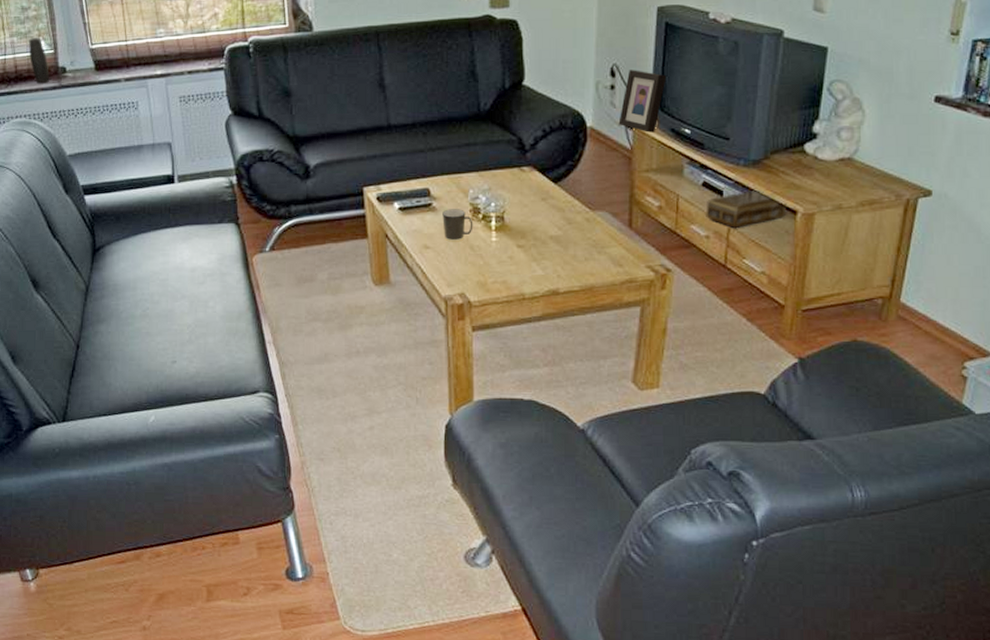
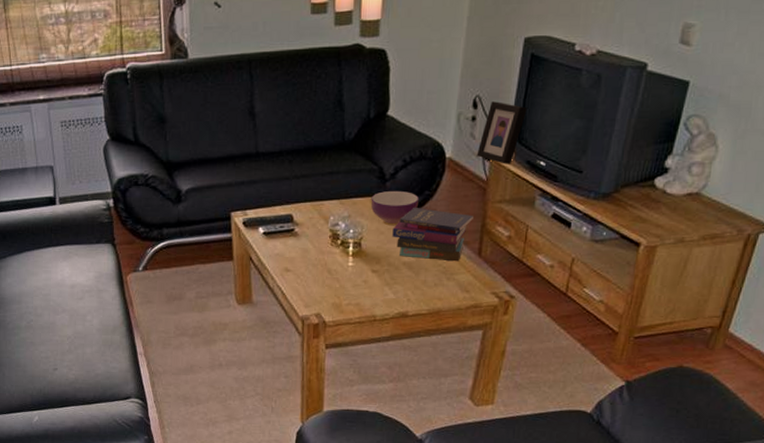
mug: present [442,209,473,242] -> none [303,234,332,266]
bowl: none [511,161,563,198] -> present [370,190,420,226]
books: none [536,179,620,234] -> present [392,208,473,262]
decorative box: present [706,190,787,228] -> none [552,223,631,258]

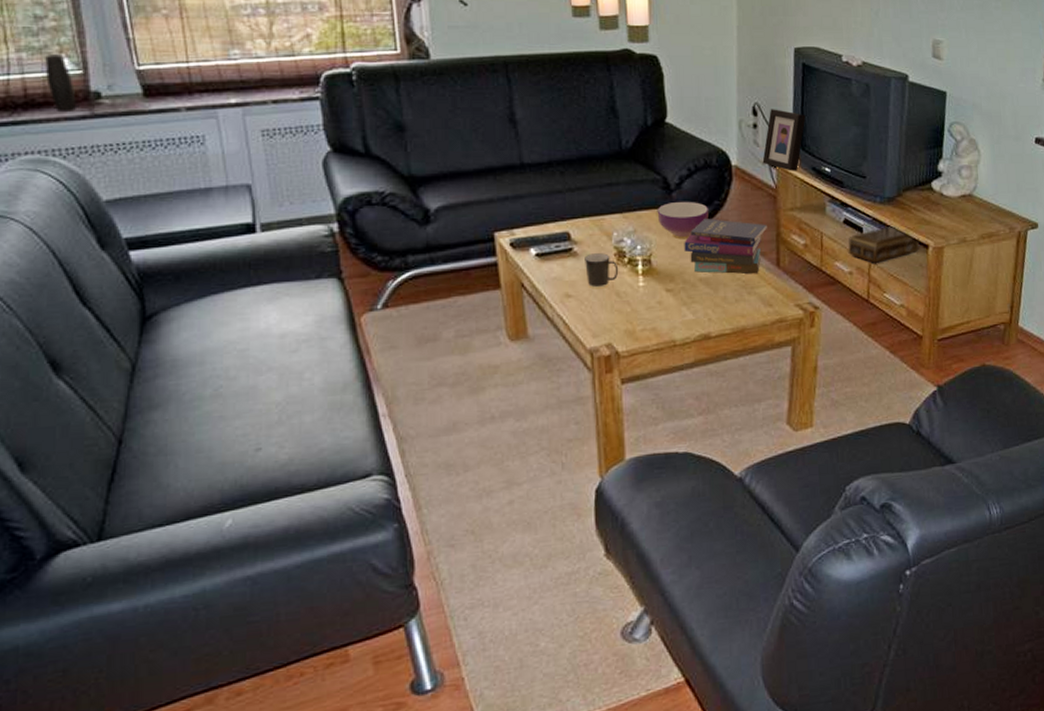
mug: none [303,234,332,266] -> present [585,253,619,289]
decorative box: none [552,223,631,258] -> present [848,226,920,263]

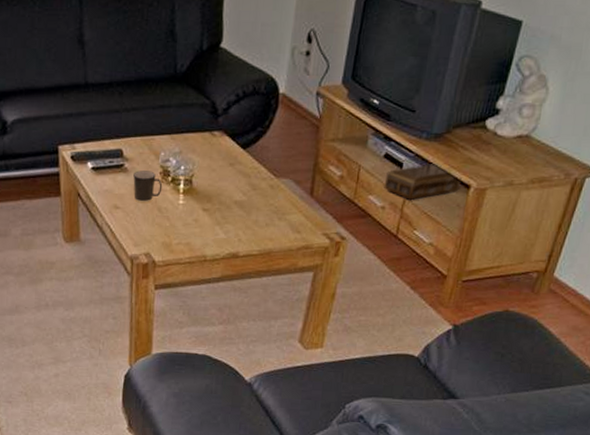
bowl: present [657,201,709,240] -> none [202,126,252,163]
books: present [684,219,767,274] -> none [224,145,306,201]
picture frame: present [762,109,806,171] -> none [310,36,362,102]

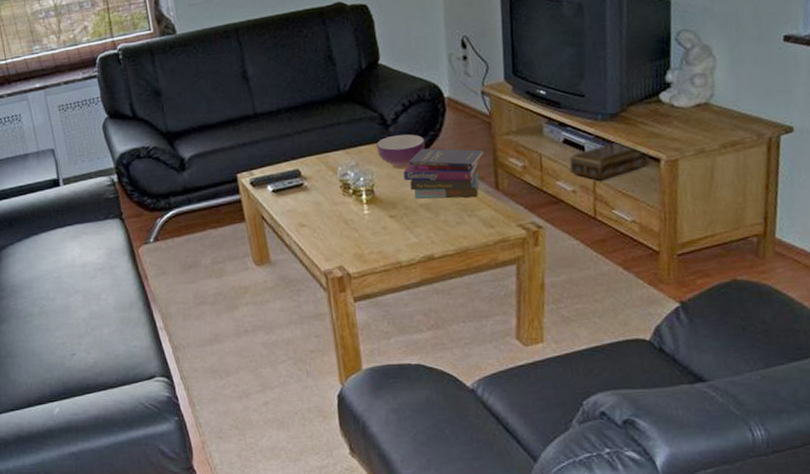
mug: present [133,170,163,203] -> none [314,186,345,218]
bowl: none [202,126,252,163] -> present [376,134,426,170]
books: none [224,145,306,201] -> present [403,148,484,199]

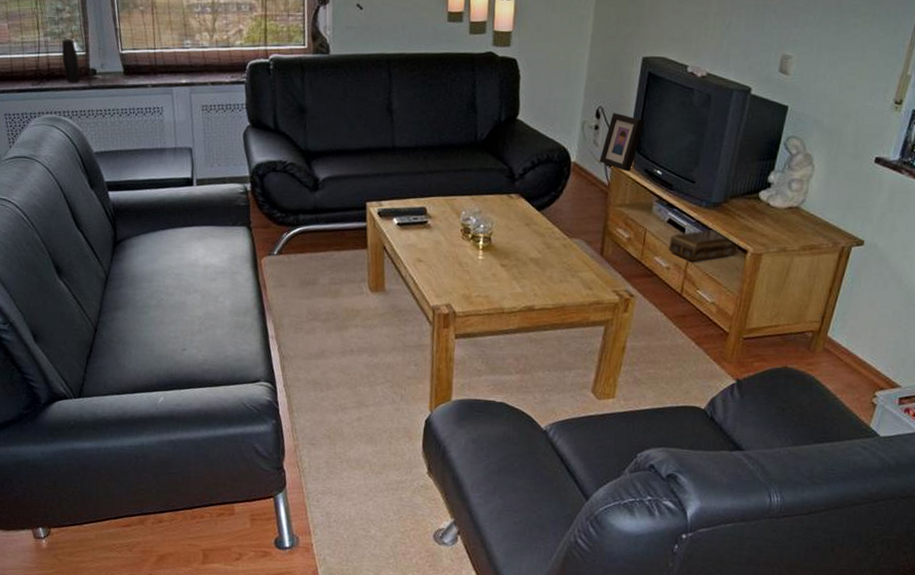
bowl: present [376,134,426,170] -> none [500,189,546,223]
books: present [403,148,484,199] -> none [520,207,596,260]
picture frame: none [474,39,516,98] -> present [599,113,645,171]

